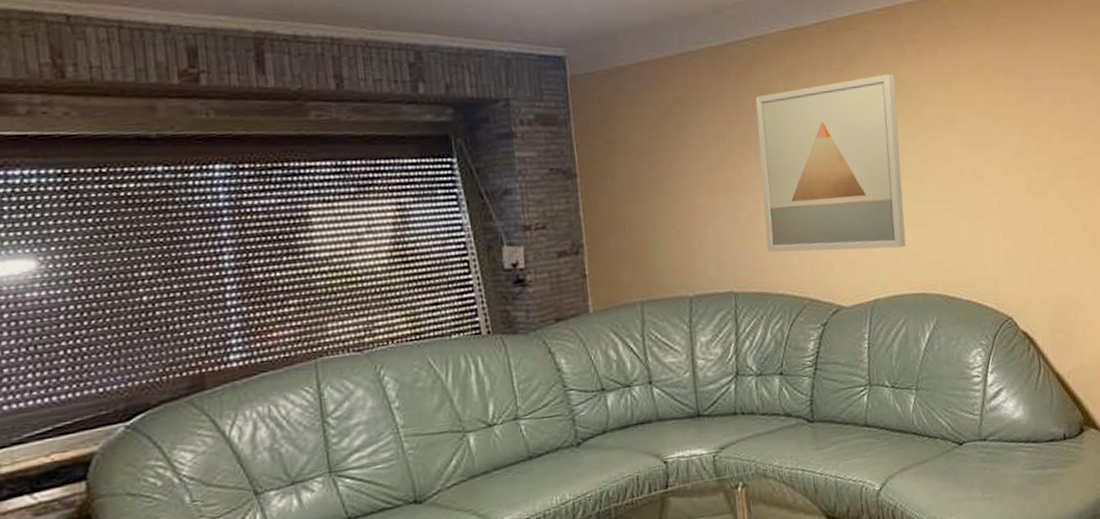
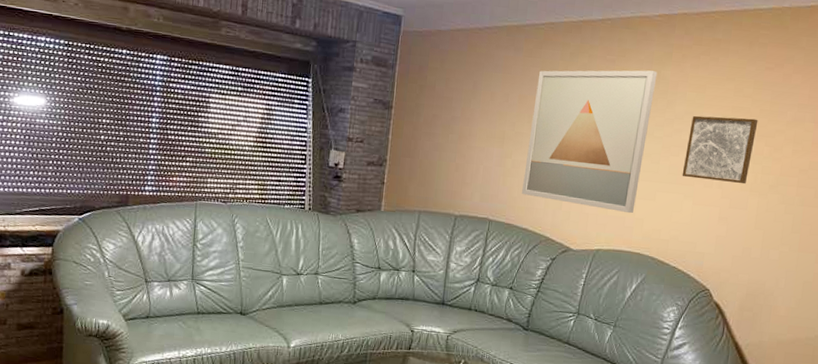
wall art: none [945,109,1022,192] -> present [682,115,758,185]

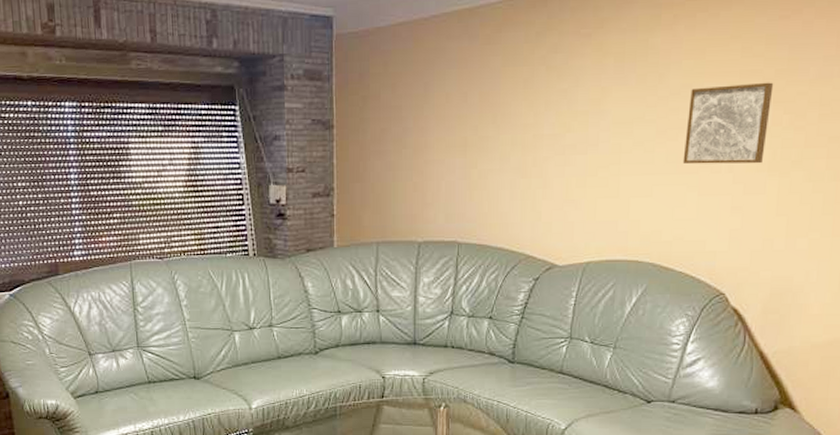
wall art: present [522,70,658,214] -> none [493,40,644,216]

